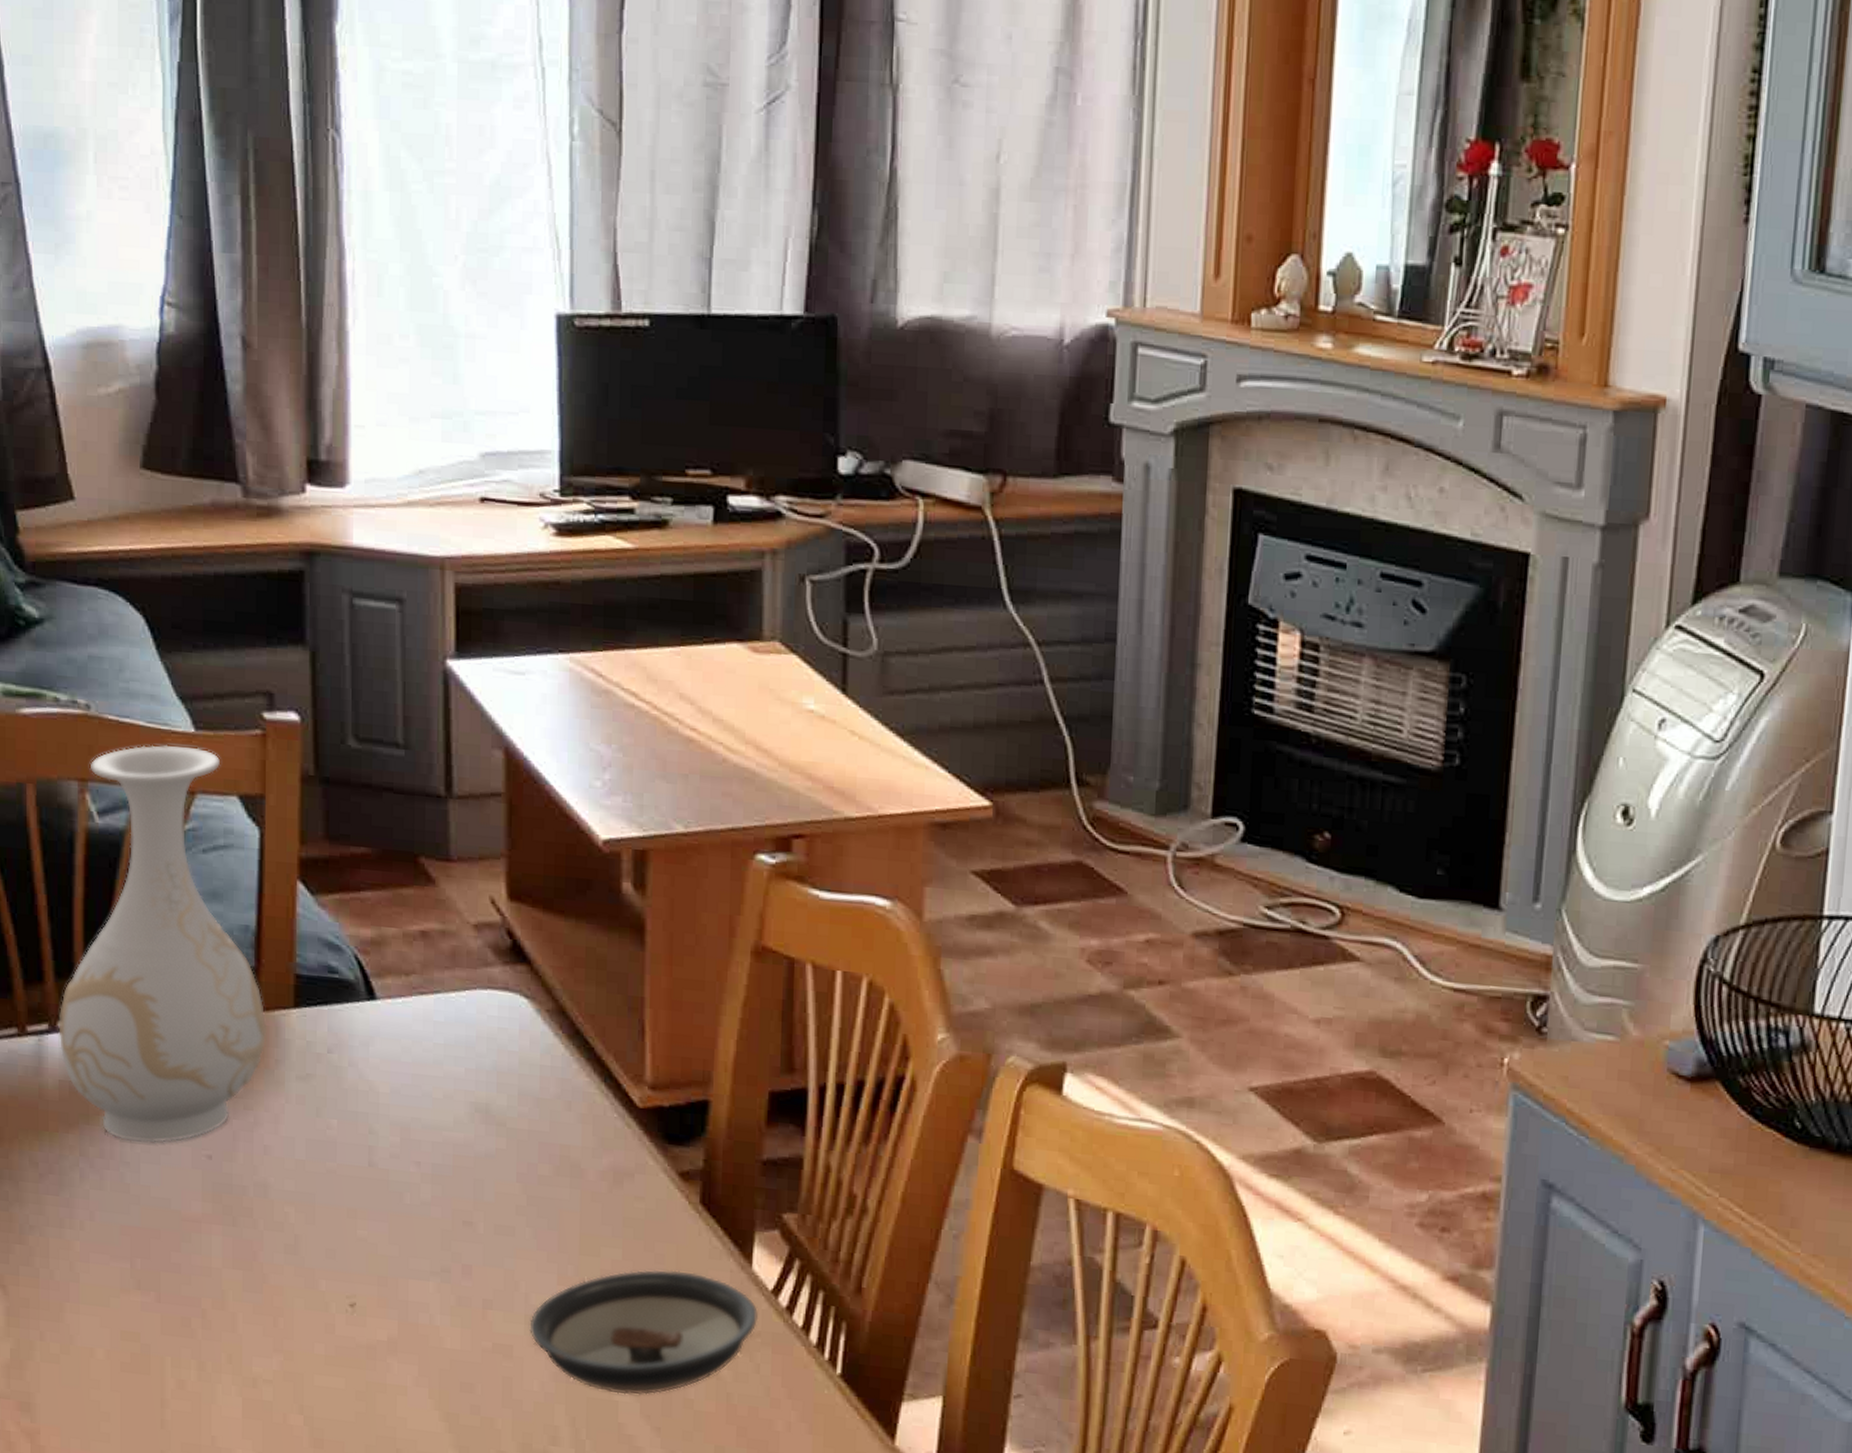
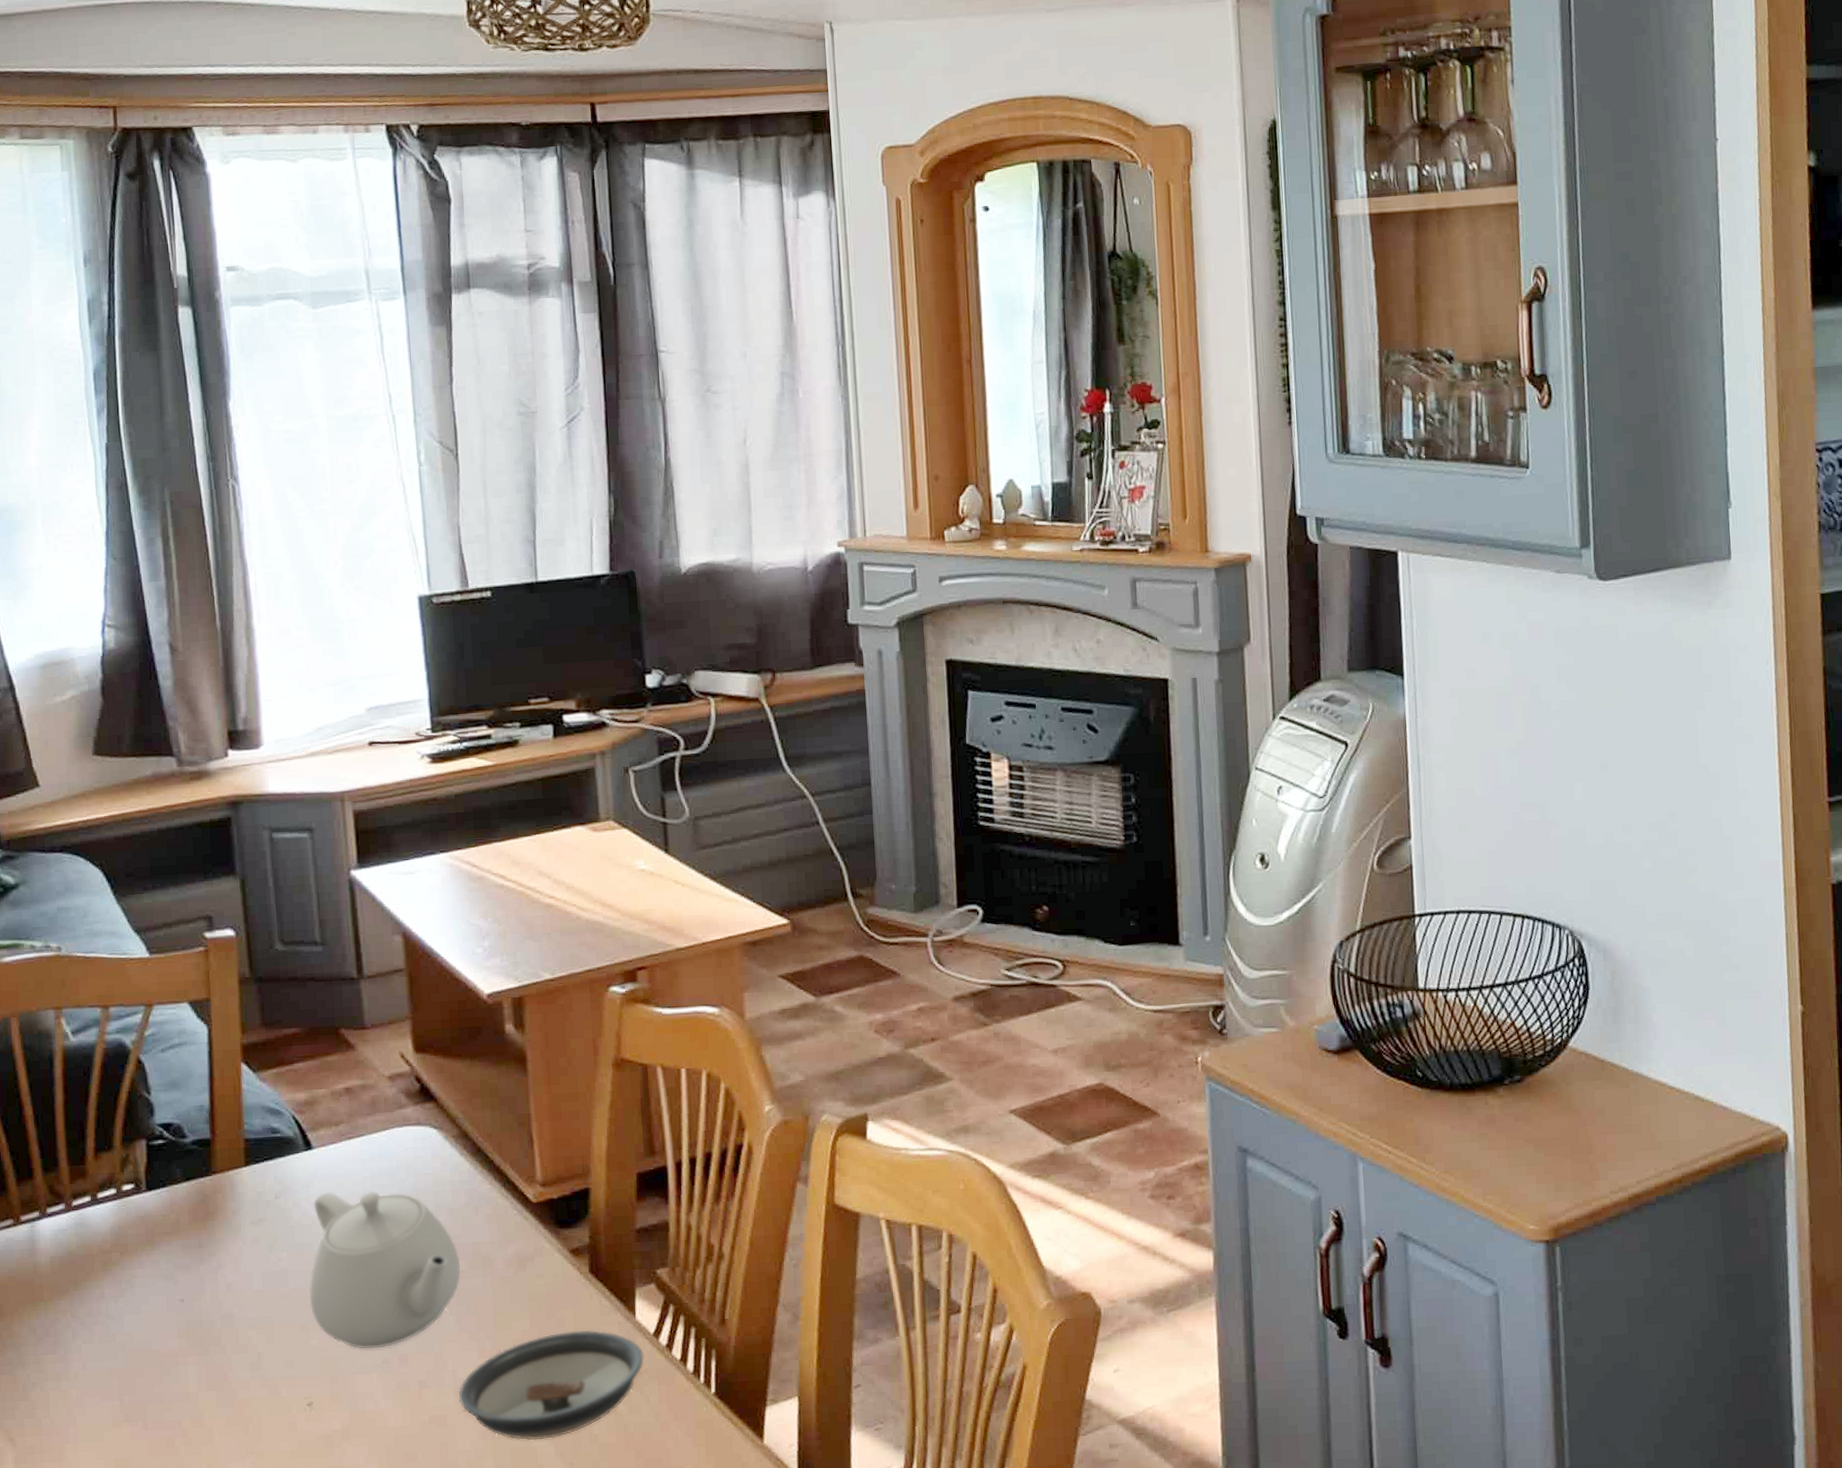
vase: present [58,744,266,1143] -> none [47,968,223,1298]
teapot: none [360,1054,545,1253] -> present [309,1190,461,1350]

